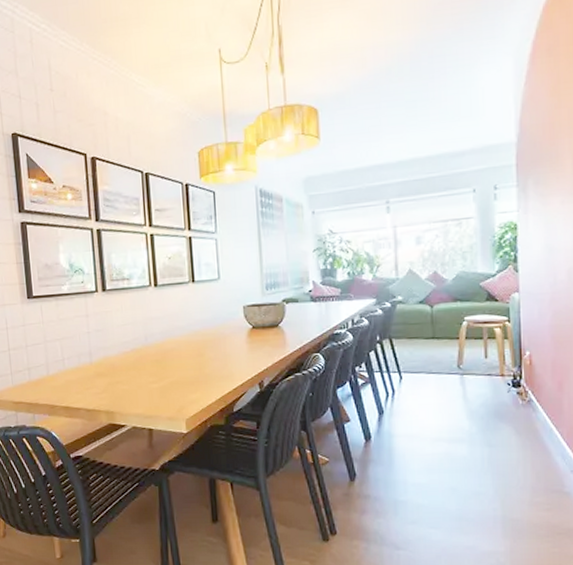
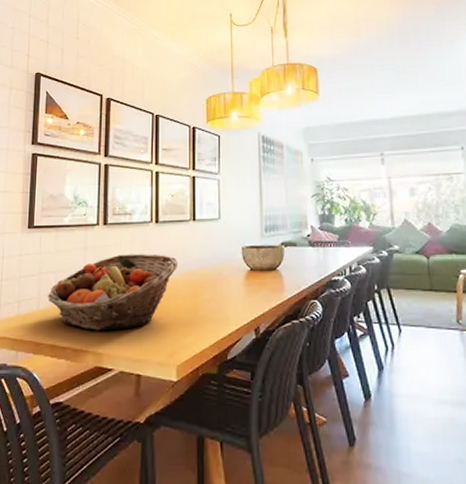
fruit basket: none [56,317,181,392] -> present [48,254,179,331]

